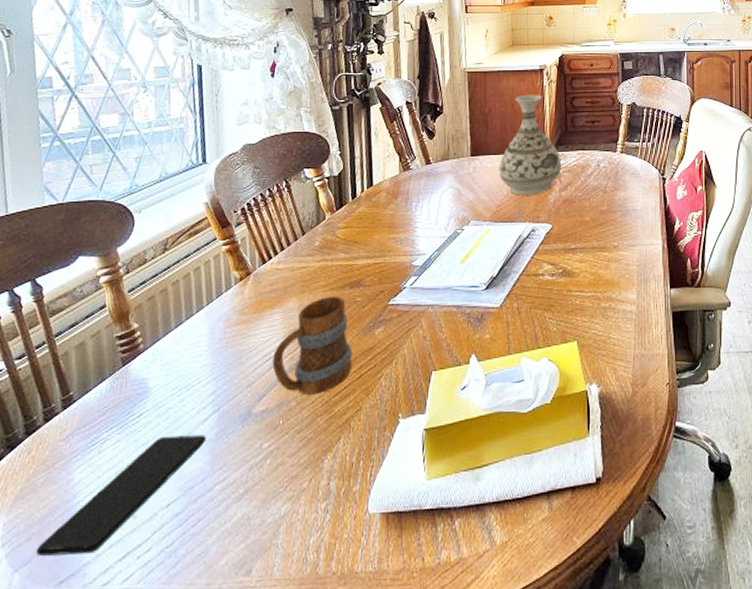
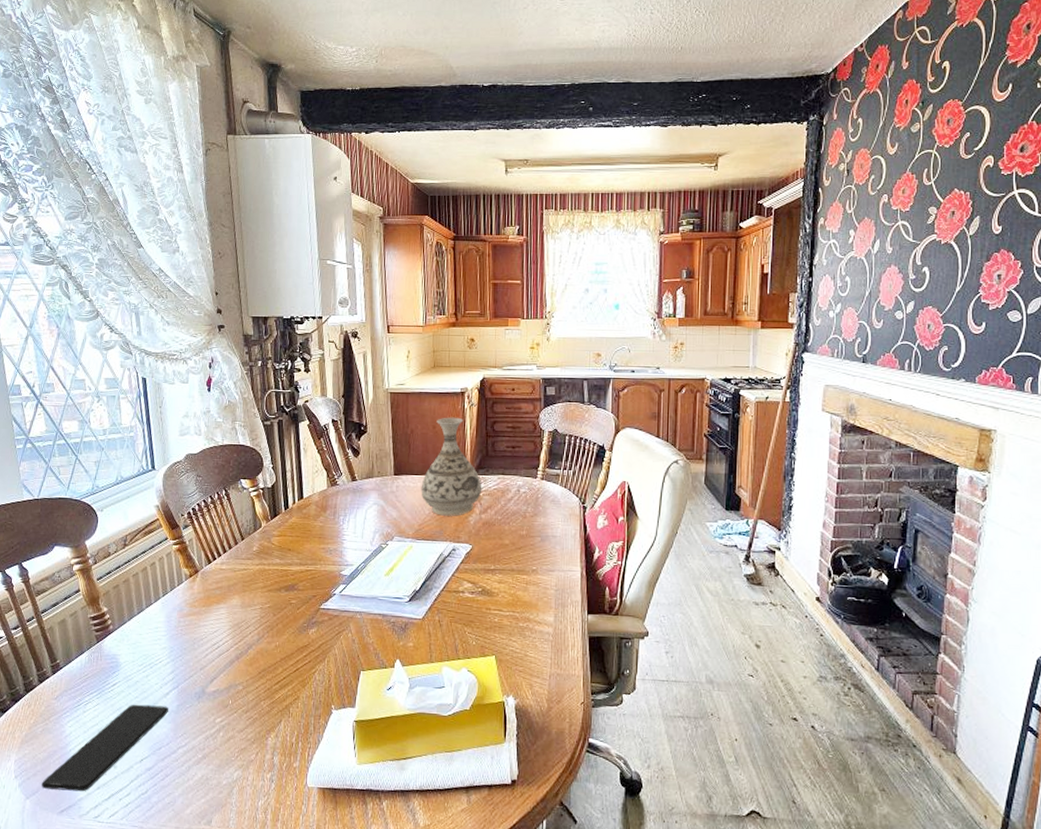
mug: present [272,296,353,395] -> none [221,596,290,682]

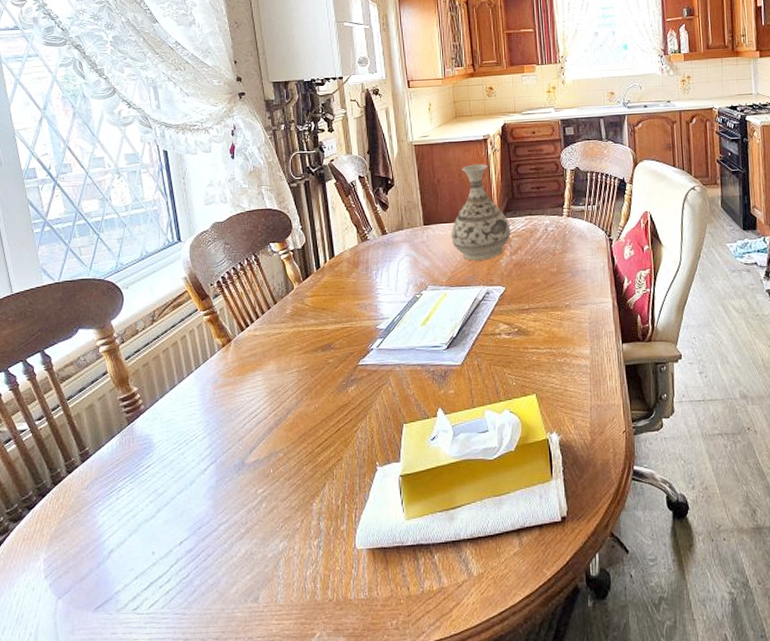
smartphone: present [42,704,168,792] -> none [74,483,207,586]

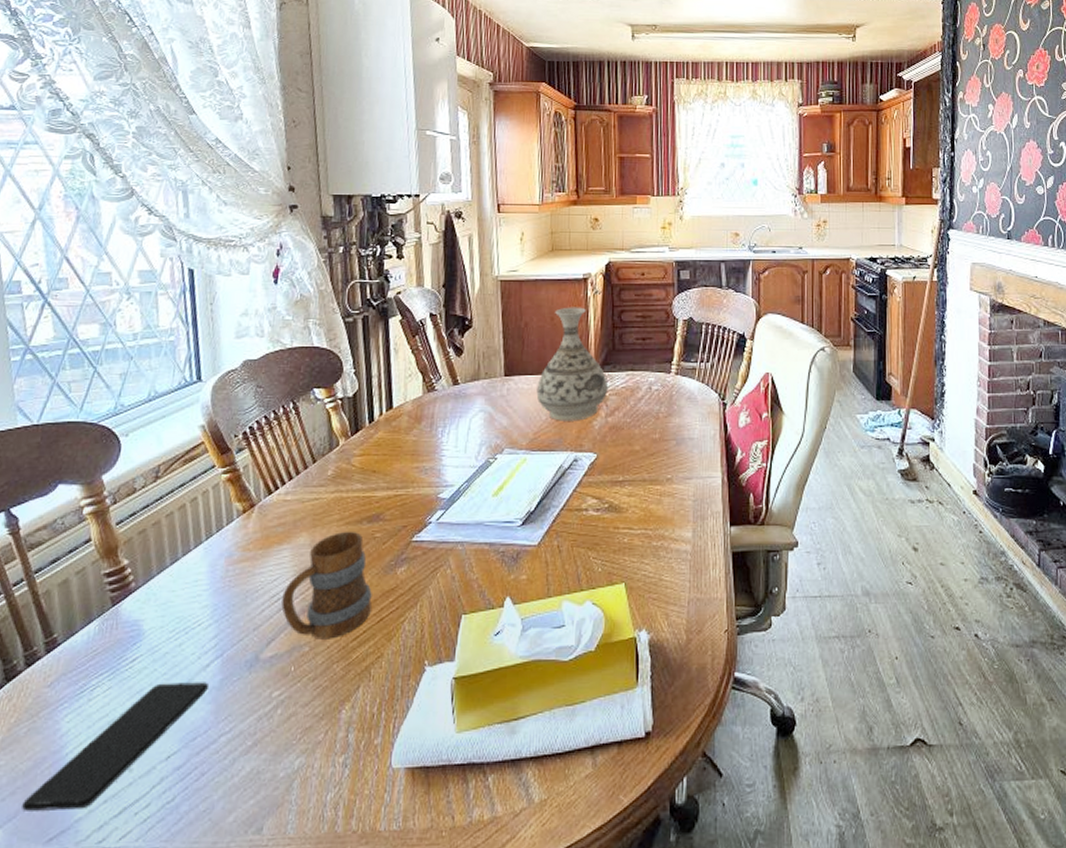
smartphone: none [74,483,207,586] -> present [22,682,208,811]
mug: none [259,358,330,447] -> present [281,531,372,640]

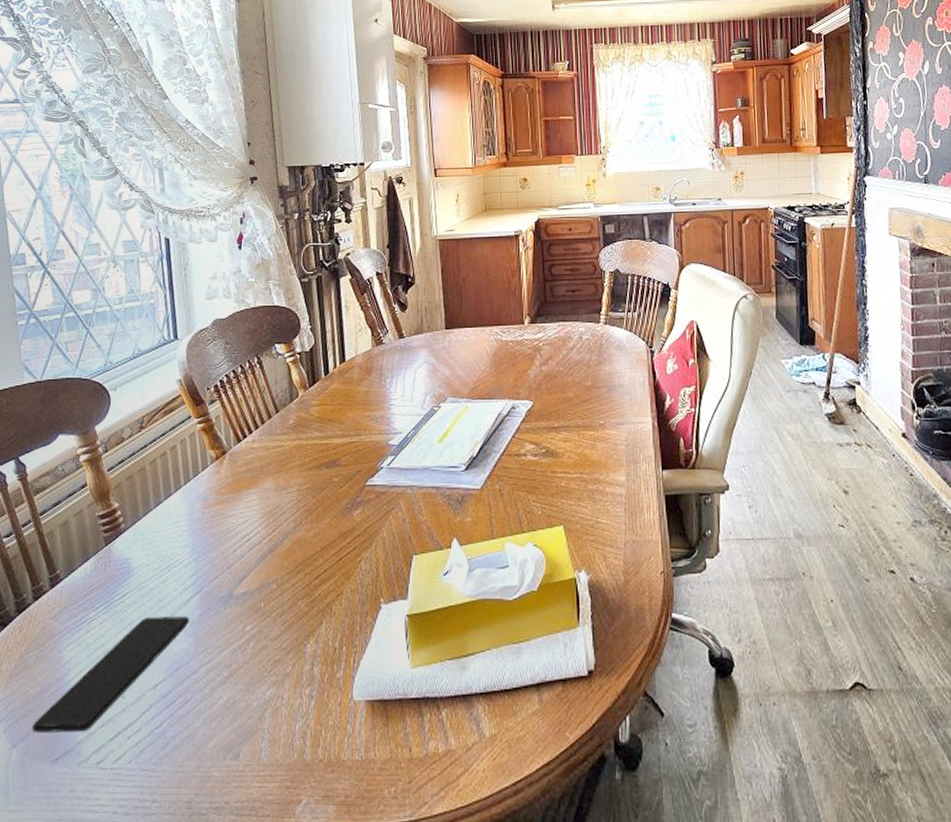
mug: present [281,531,372,640] -> none [251,476,331,578]
vase: present [536,307,609,421] -> none [475,262,542,371]

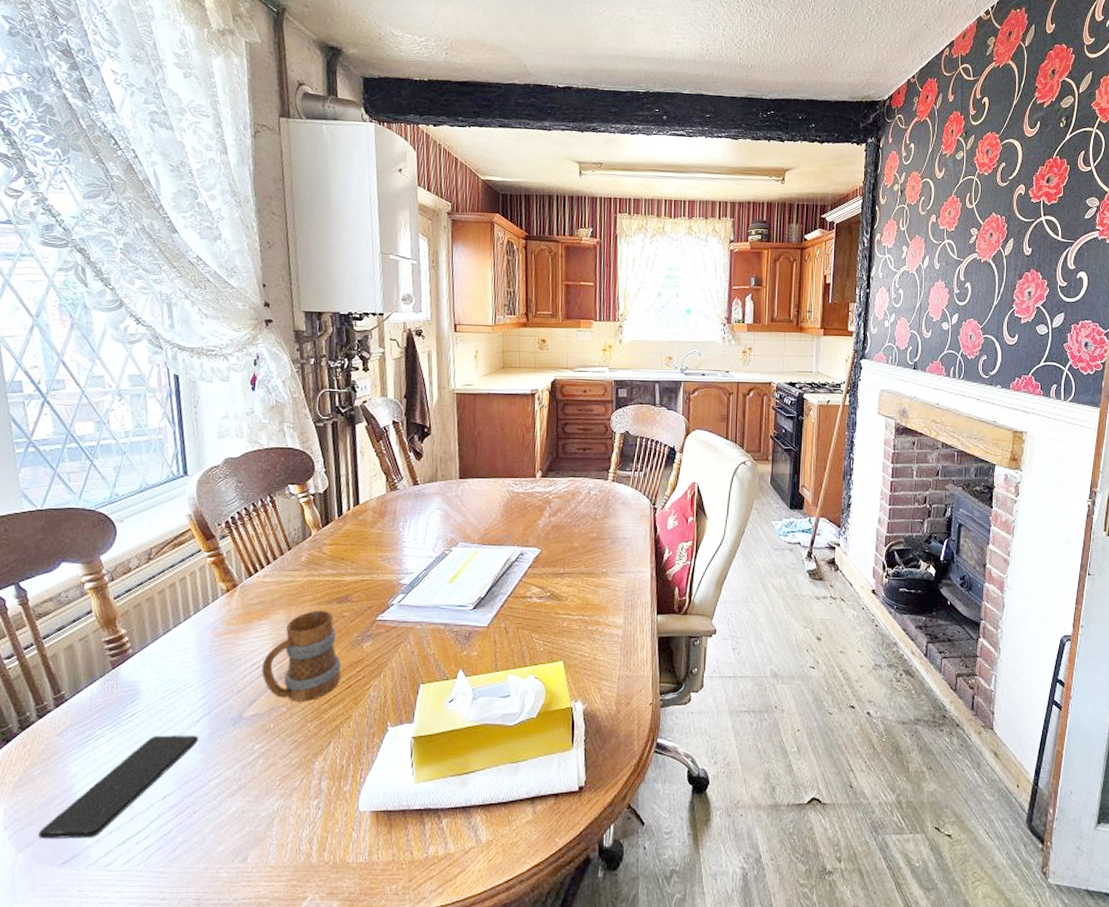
mug: none [251,476,331,578] -> present [262,610,341,702]

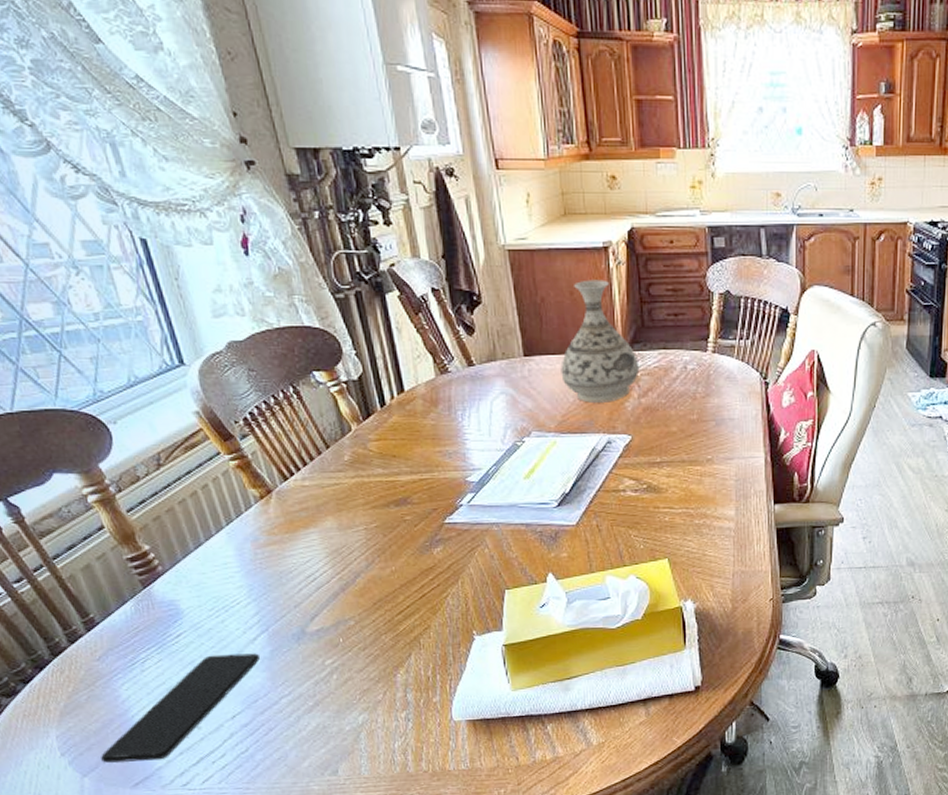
mug: present [262,610,341,702] -> none [318,514,412,614]
vase: none [487,418,552,520] -> present [560,279,640,403]

